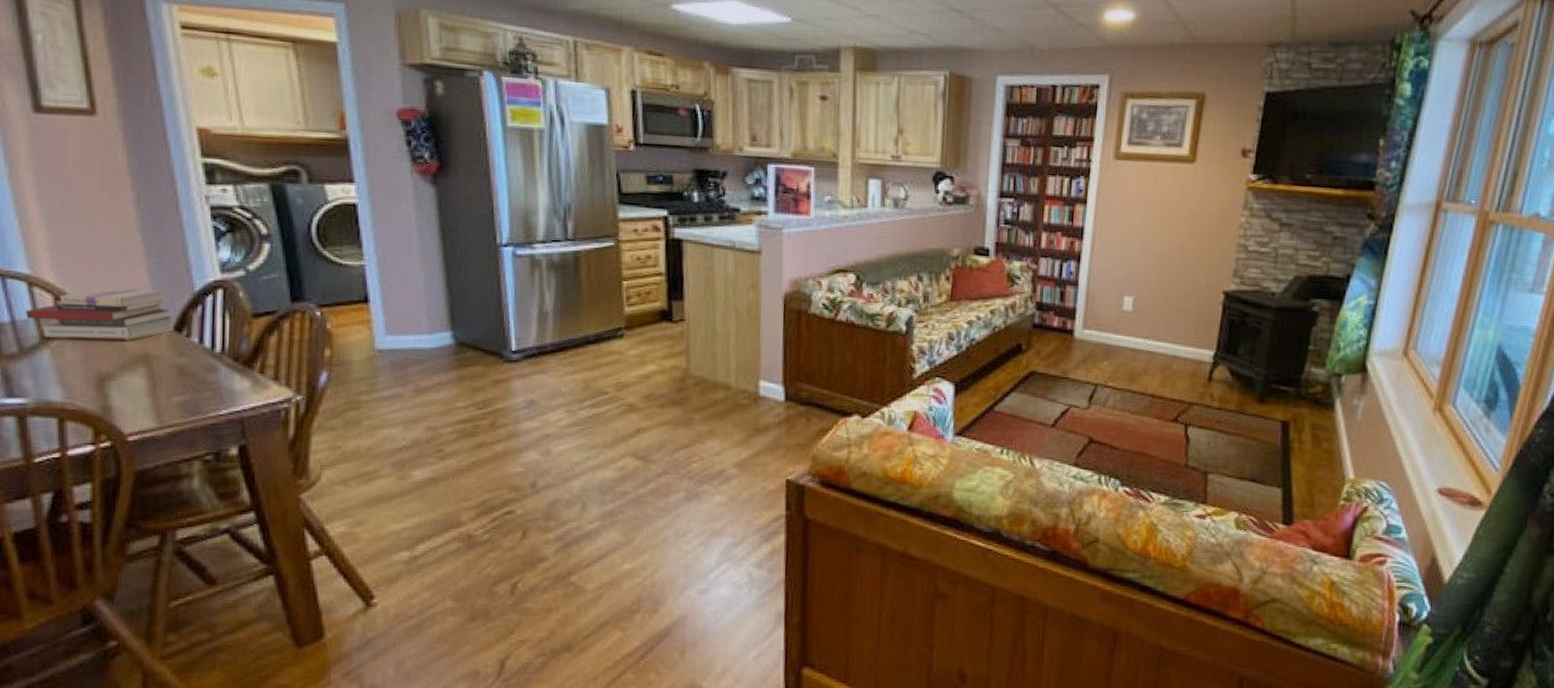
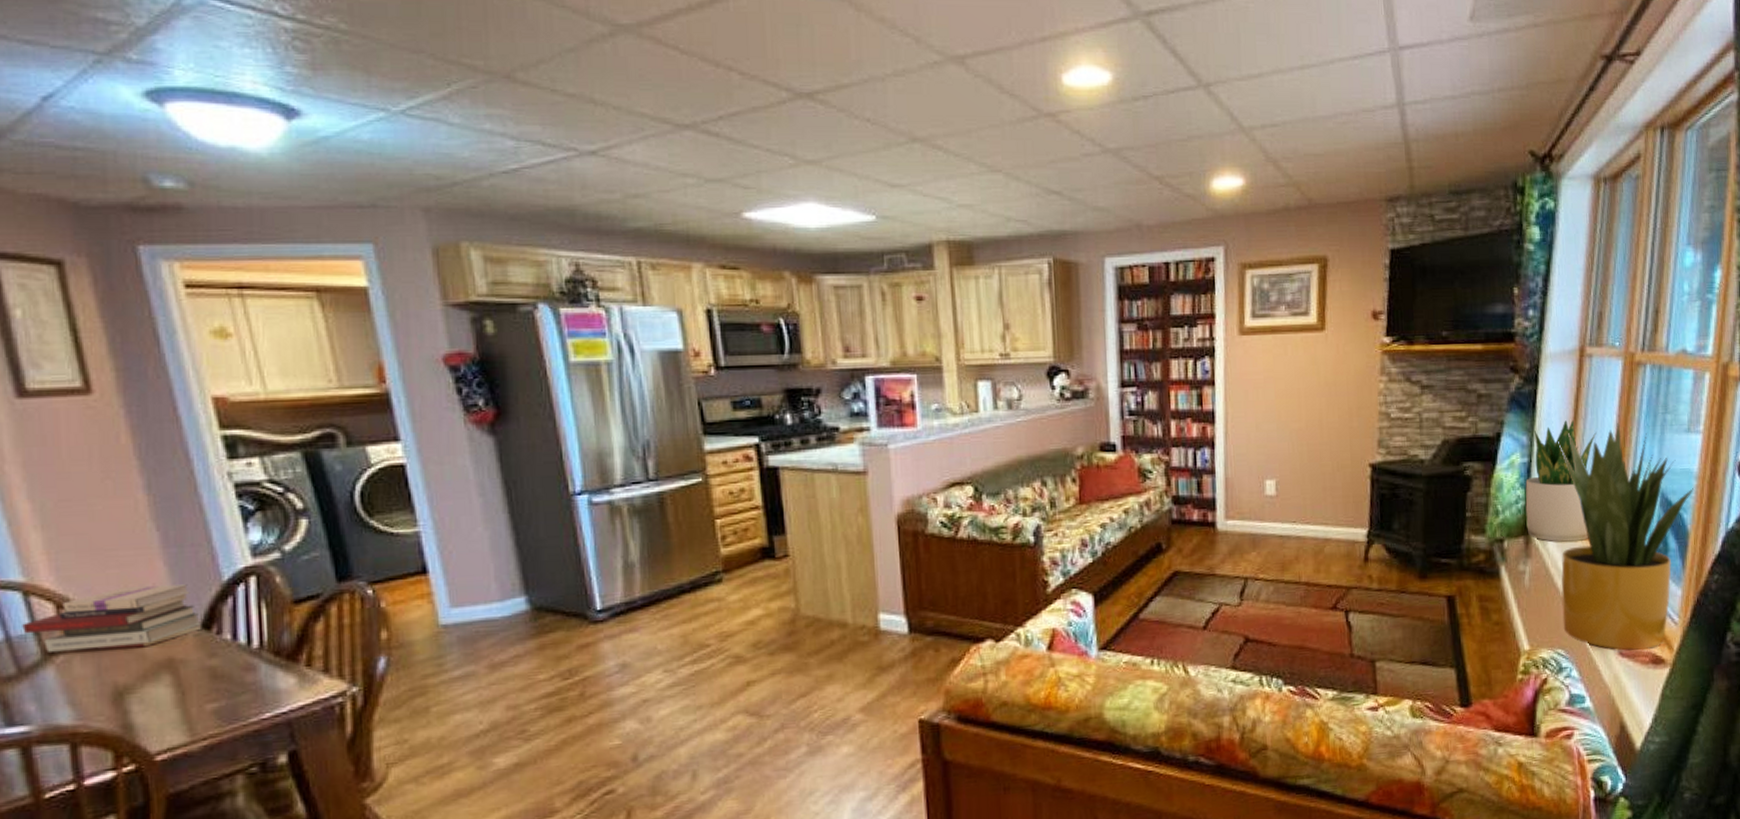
planter: none [1365,269,1443,383] -> present [1525,420,1597,542]
planter: none [1388,276,1531,492] -> present [1557,422,1695,651]

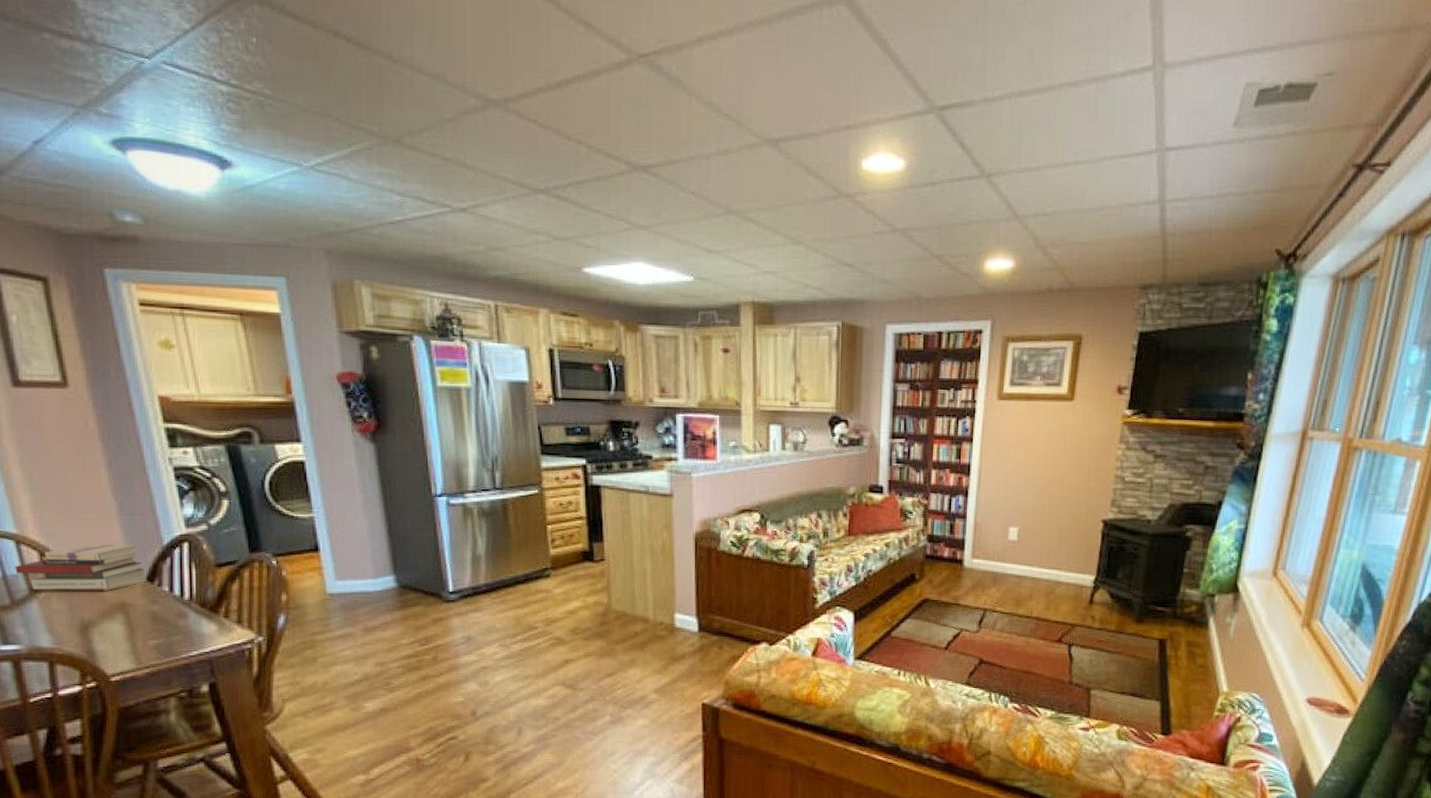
planter: present [1525,420,1597,542] -> none [1237,494,1310,601]
planter: present [1557,422,1695,651] -> none [1260,499,1394,701]

